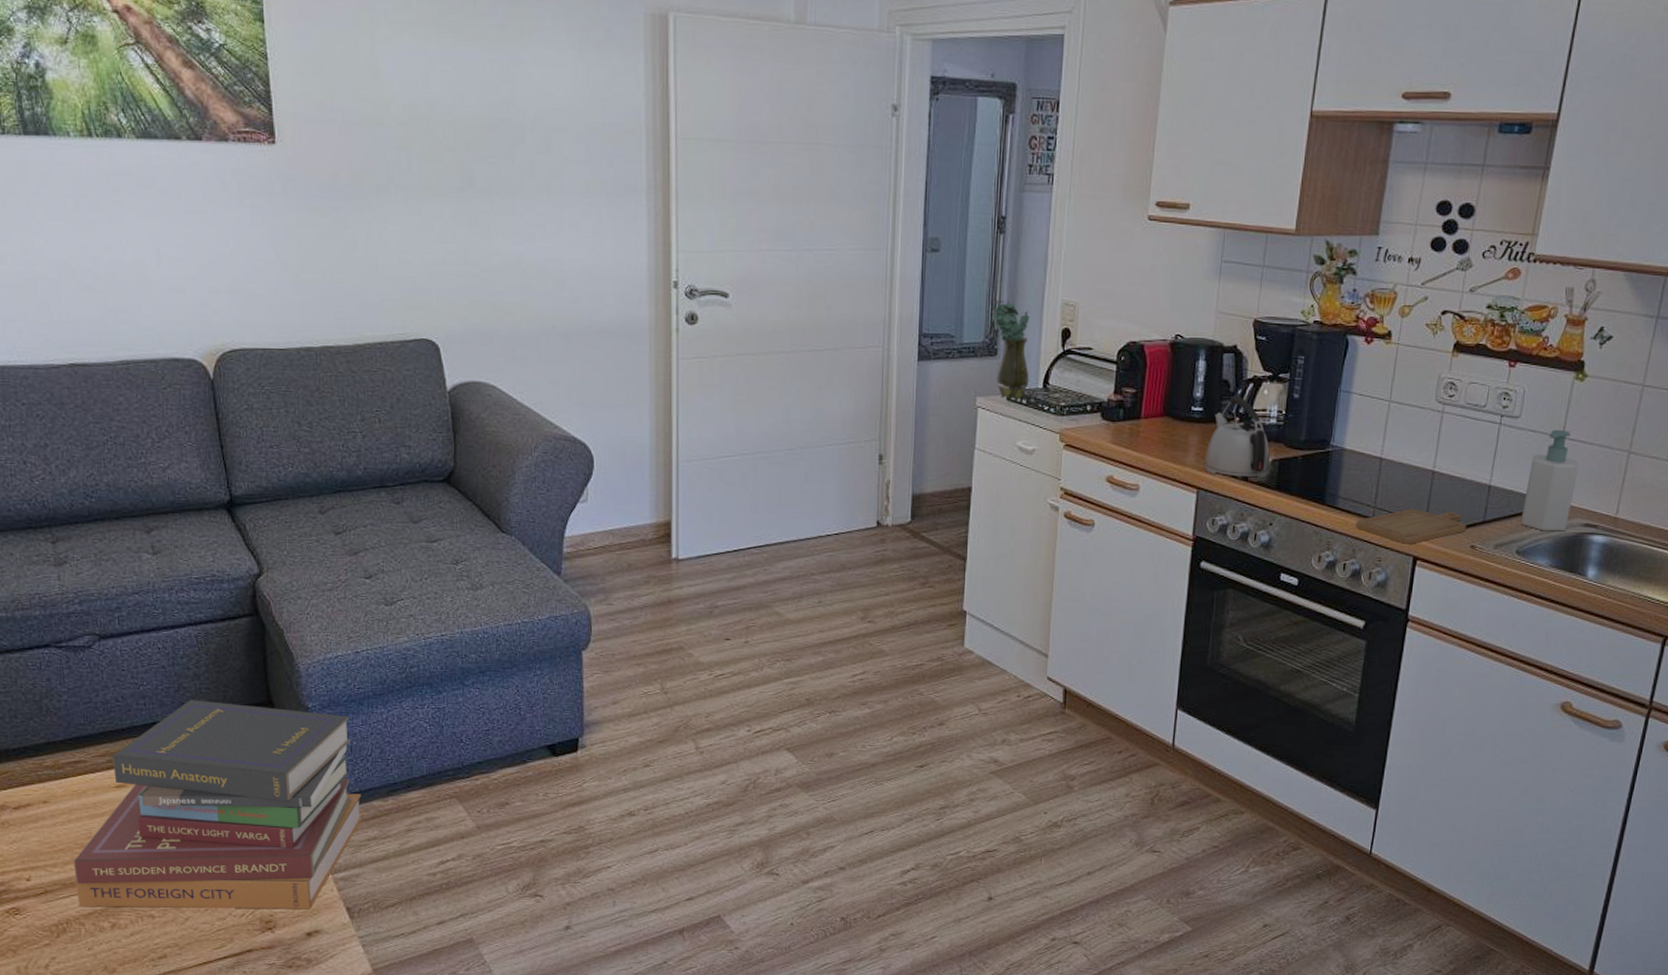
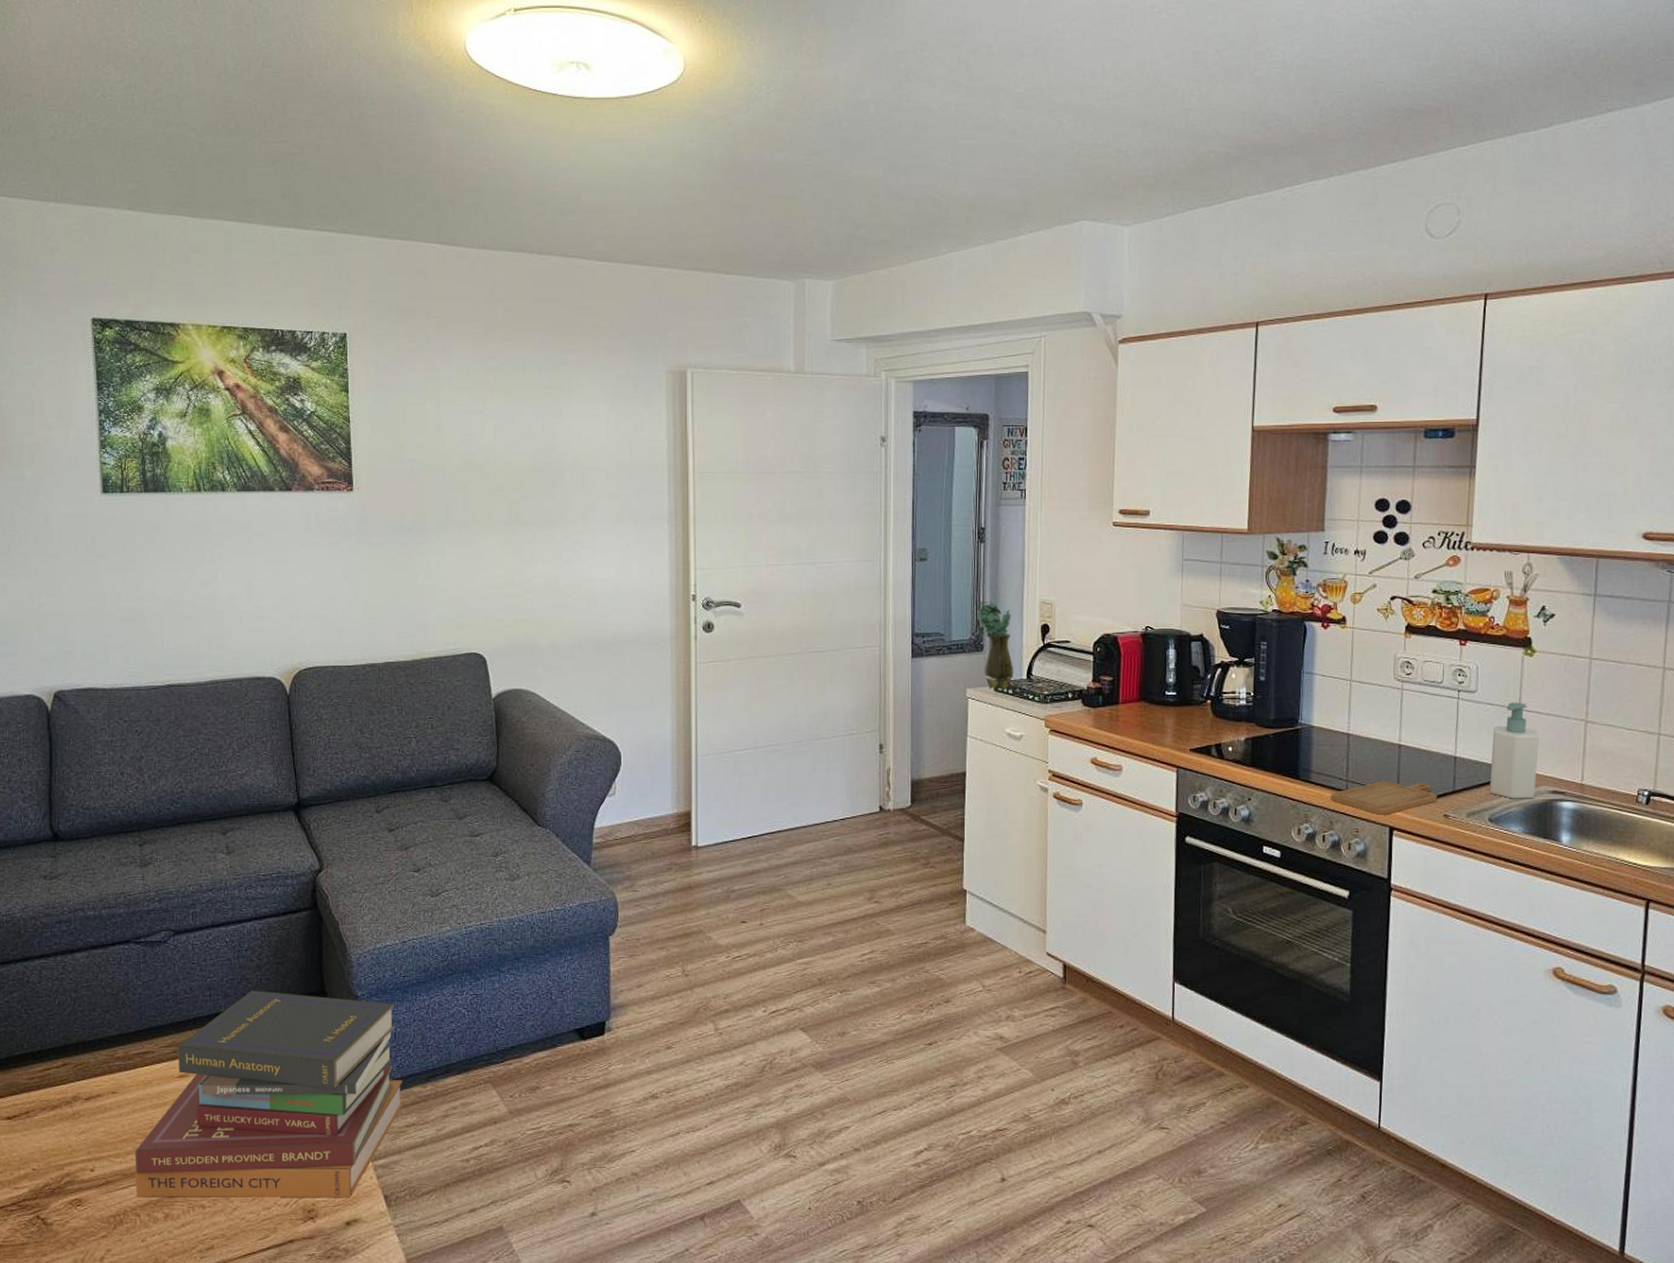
kettle: present [1203,395,1270,478] -> none [1181,680,1244,756]

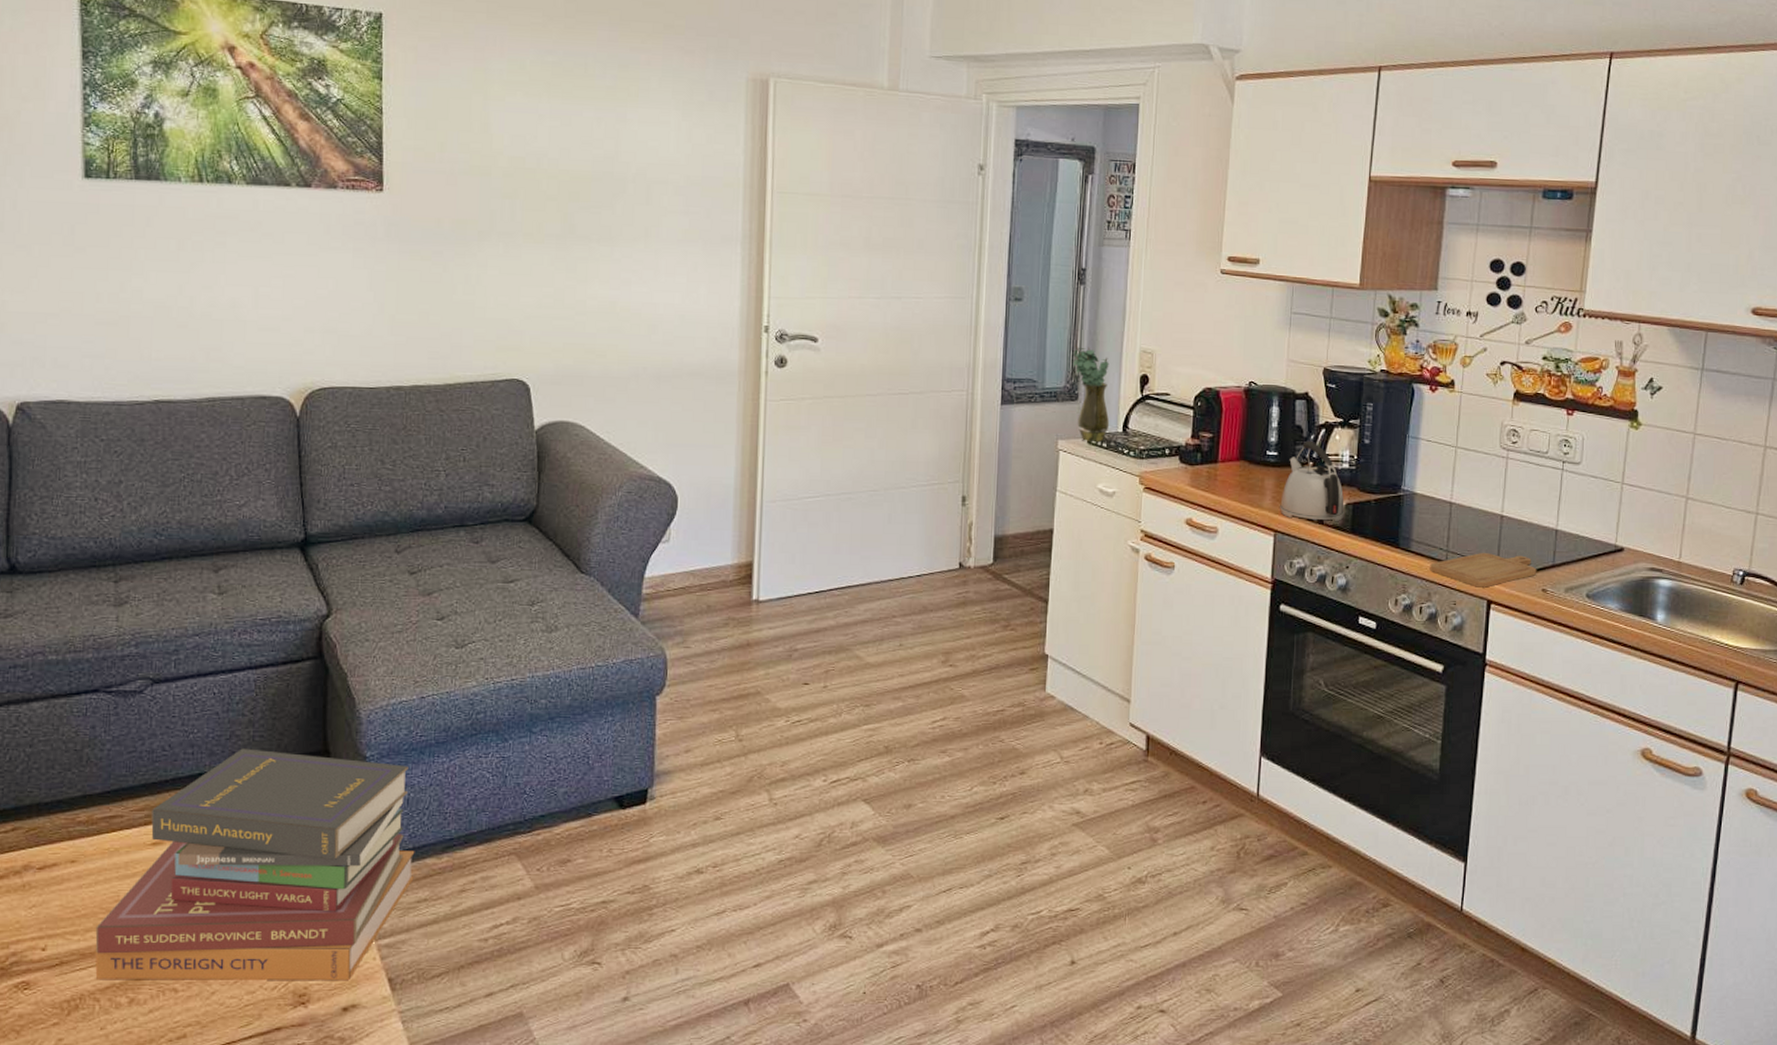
kettle: none [1181,680,1244,756] -> present [1280,440,1344,521]
soap bottle: present [1489,702,1539,799] -> none [1588,475,1640,576]

